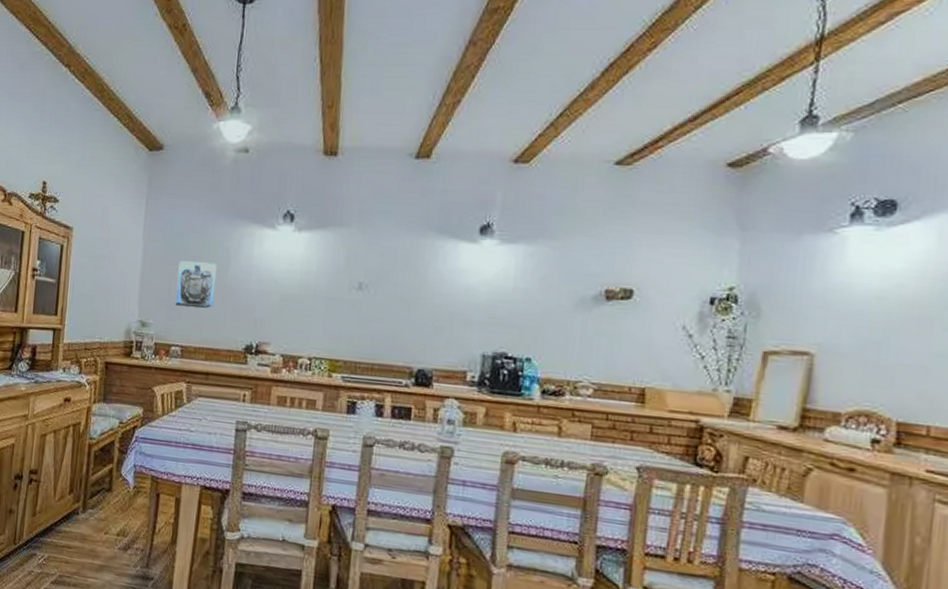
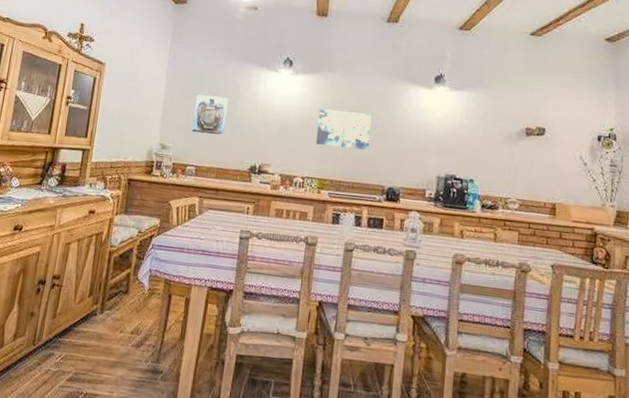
wall art: none [324,273,396,323] -> present [315,109,372,150]

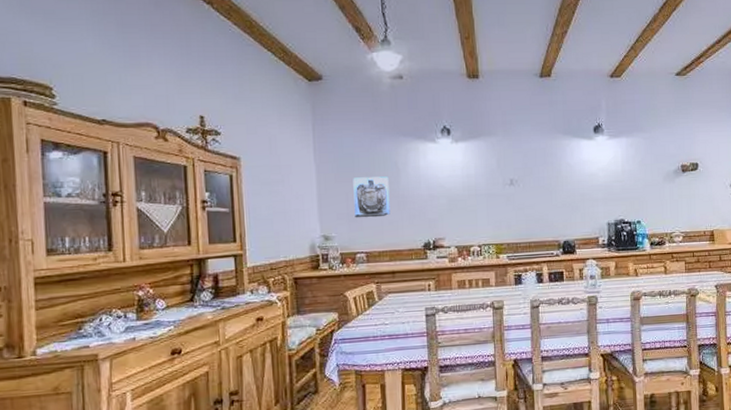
wall art: present [315,109,372,150] -> none [485,173,540,210]

